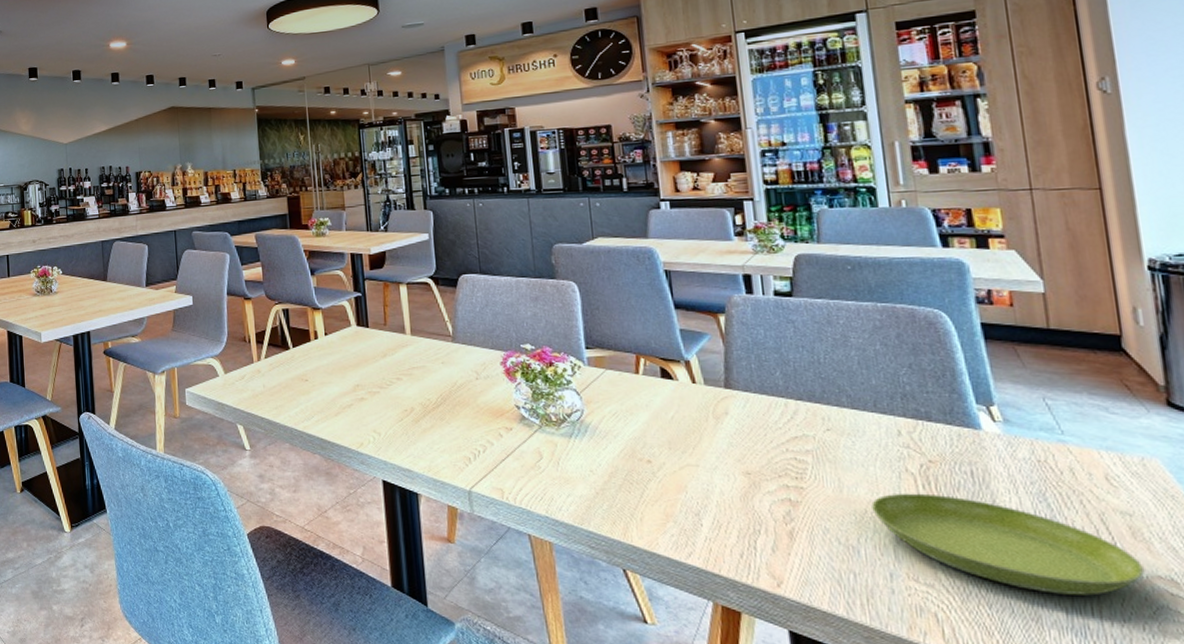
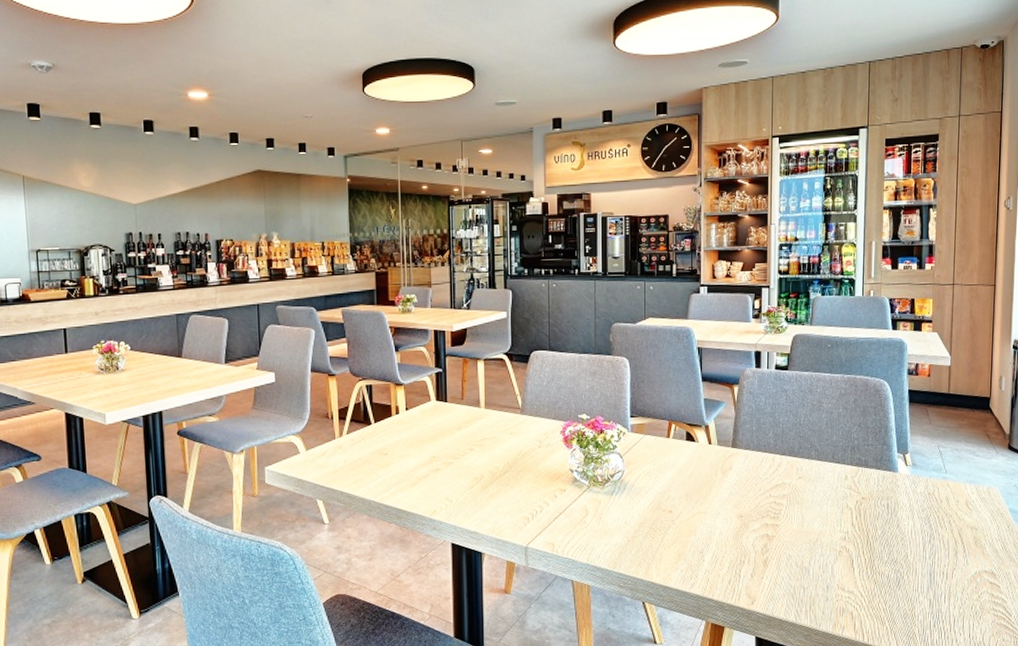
saucer: present [871,493,1144,596] -> none [821,523,978,590]

